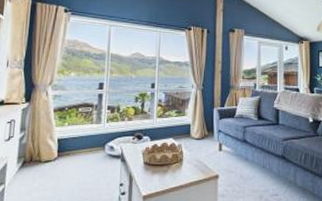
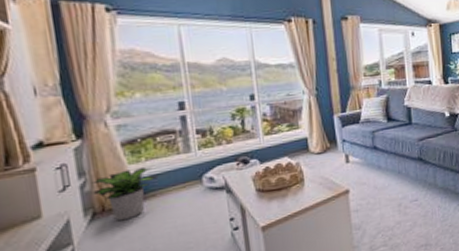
potted plant: none [27,130,75,171] -> present [91,166,159,221]

